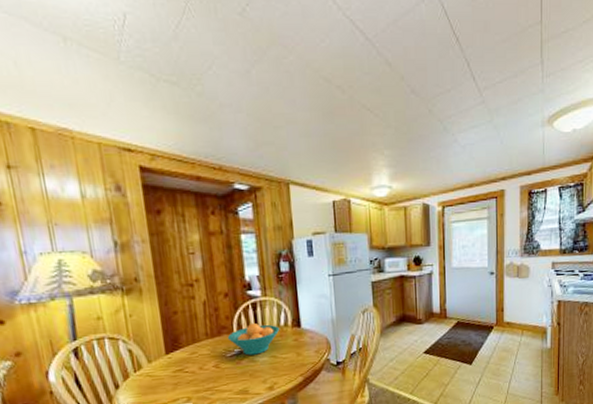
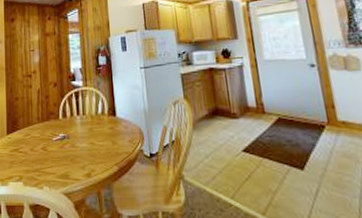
fruit bowl: present [227,323,280,356] -> none [54,111,98,141]

